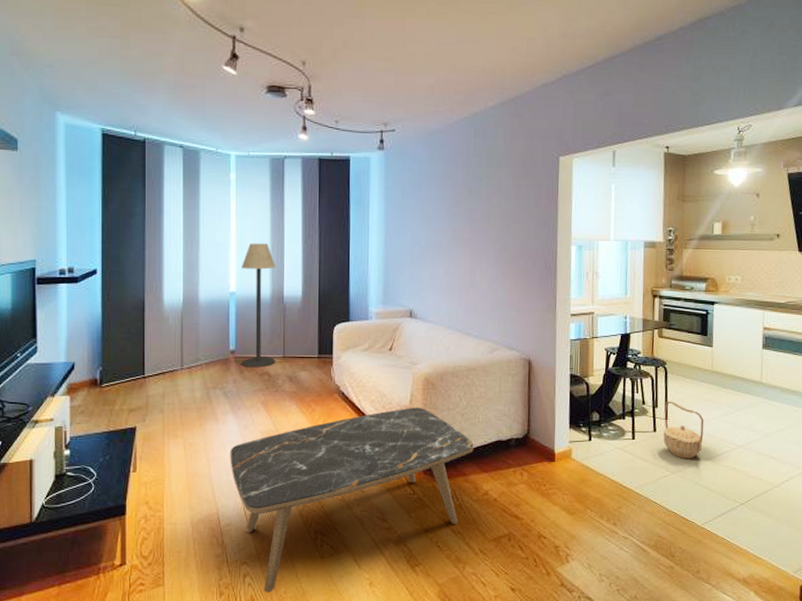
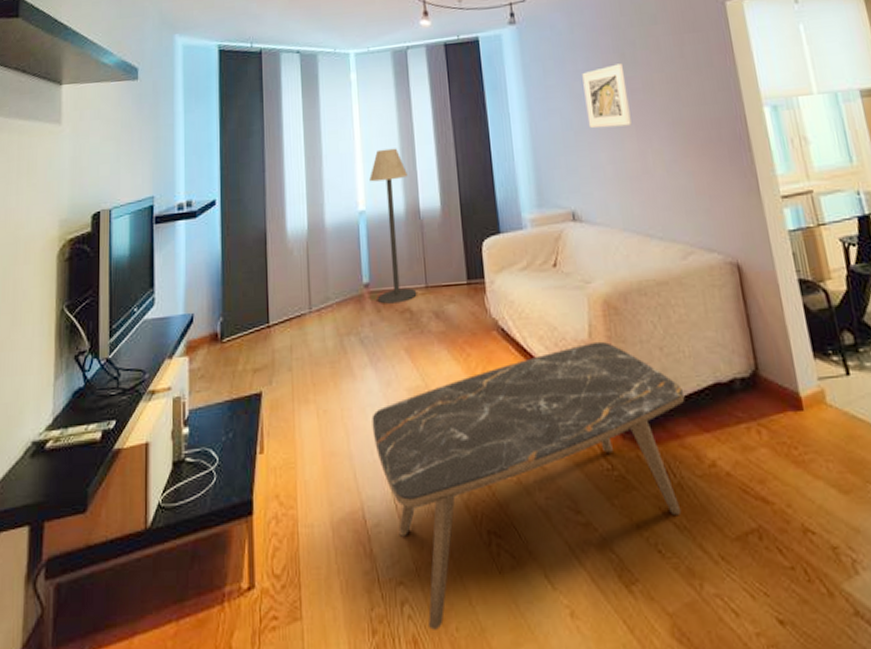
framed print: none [433,196,469,248] -> present [582,63,632,129]

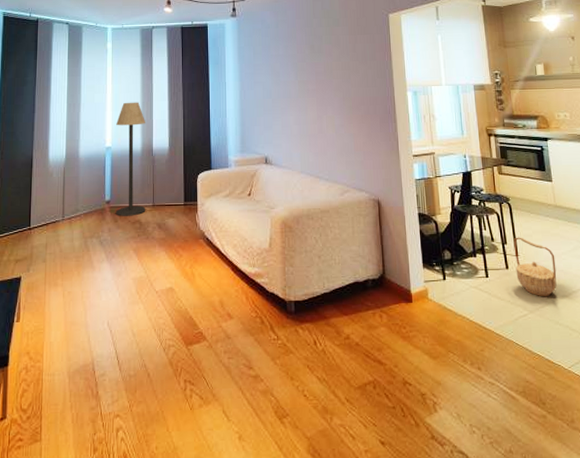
coffee table: present [372,341,685,630] -> none [104,250,333,448]
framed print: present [582,63,632,129] -> none [282,52,314,98]

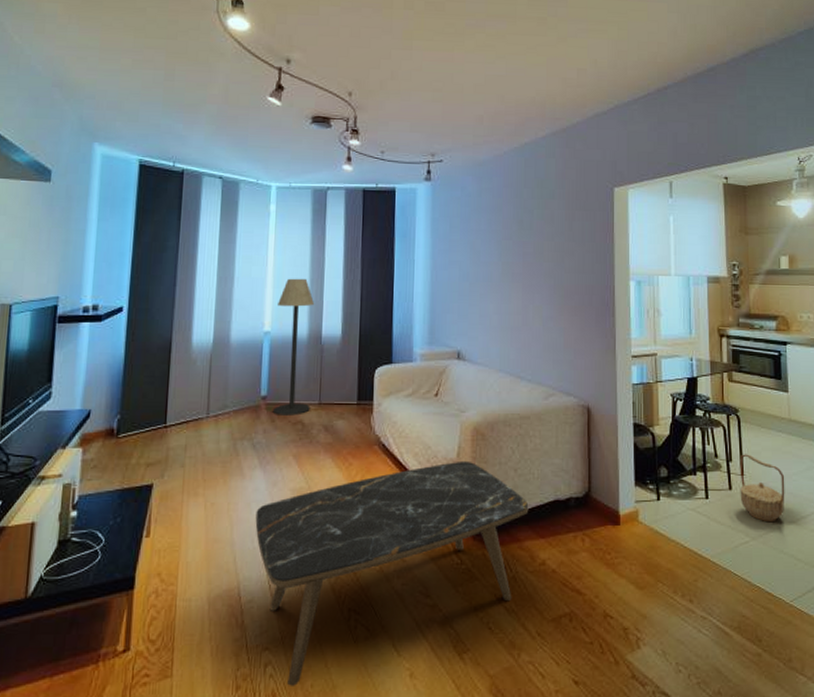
coffee table: none [104,250,333,448] -> present [255,460,529,686]

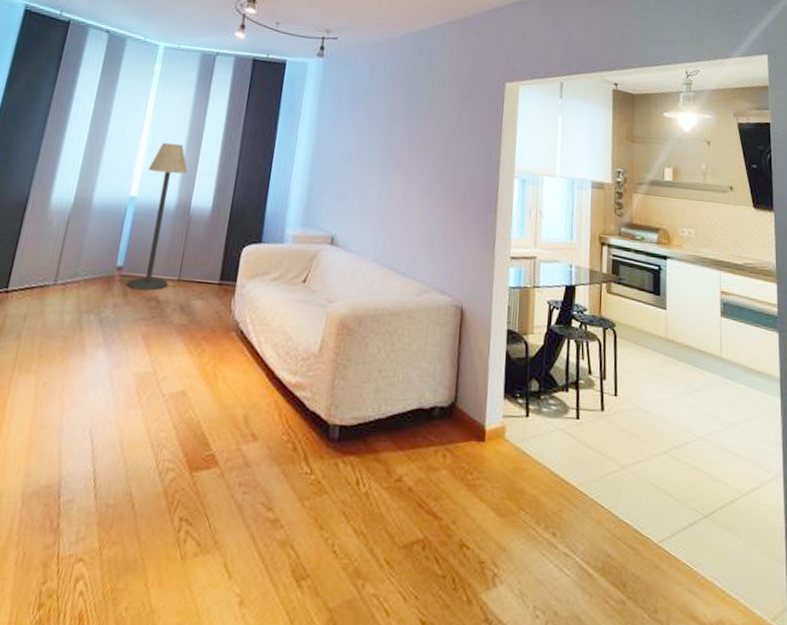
coffee table: present [255,460,529,686] -> none [88,356,390,608]
basket: present [740,454,785,523] -> none [612,372,659,451]

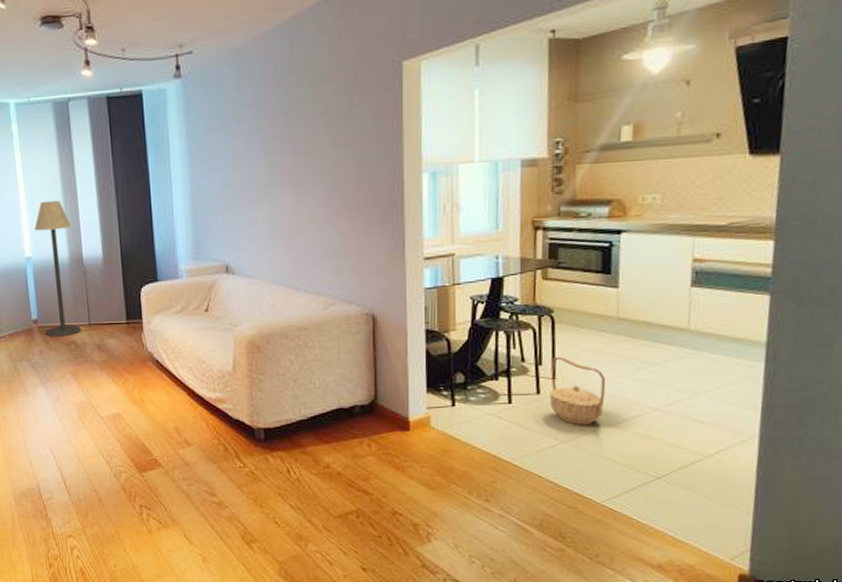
basket: none [612,372,659,451] -> present [549,357,606,426]

